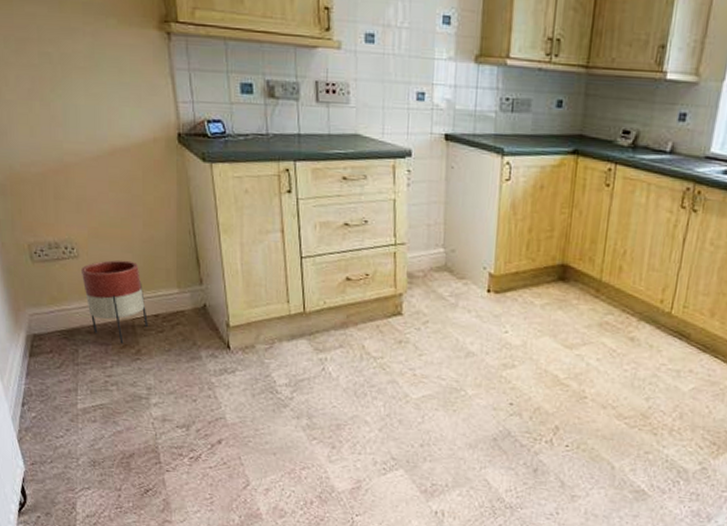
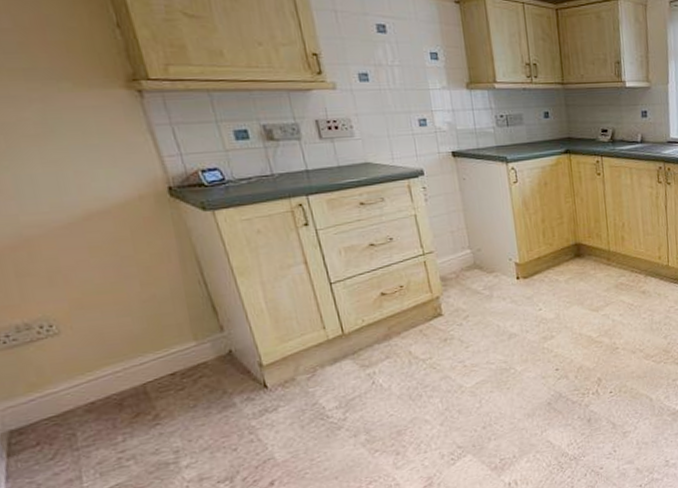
planter: present [82,259,148,344] -> none [66,324,164,413]

